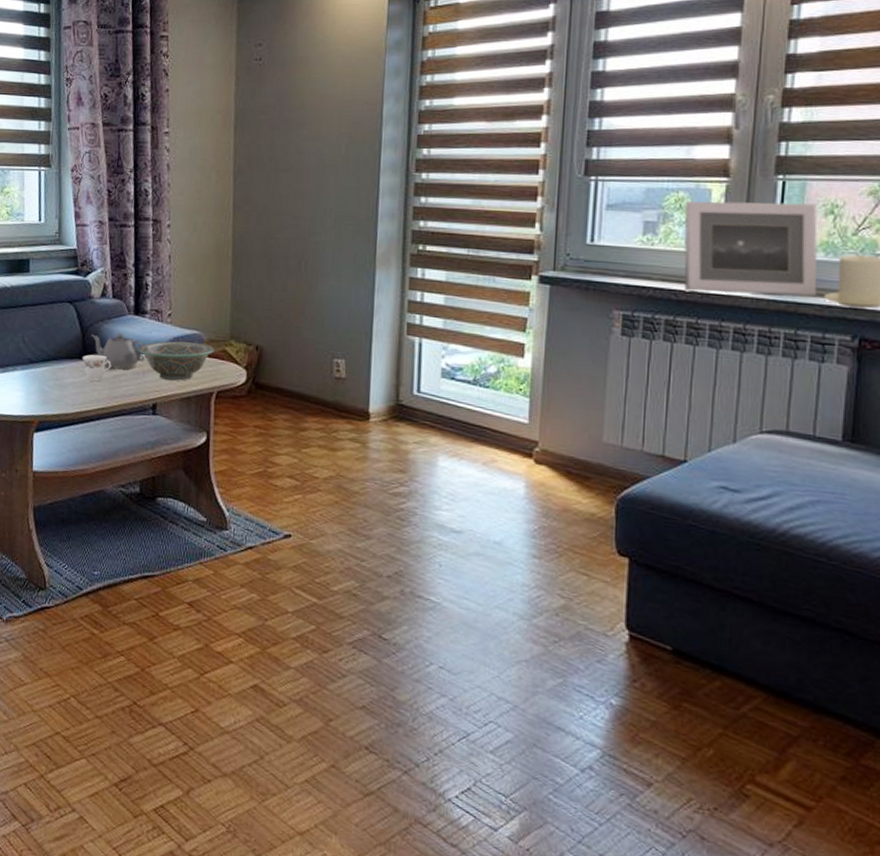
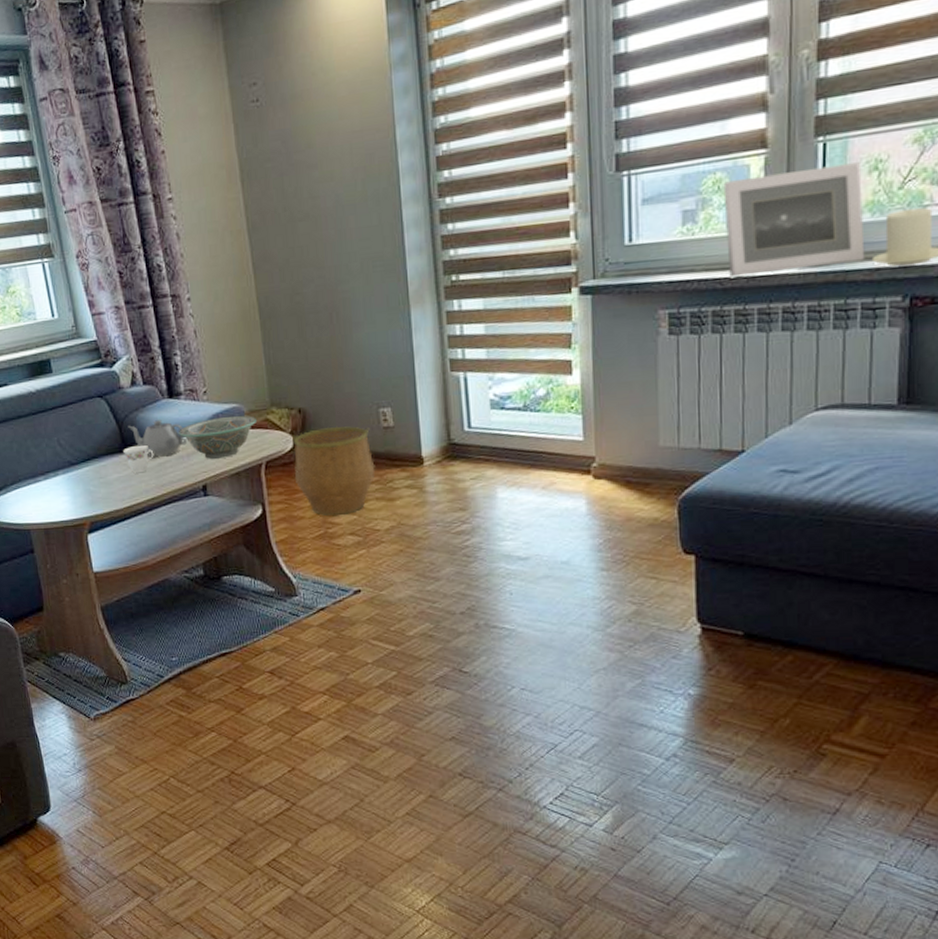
basket: none [242,368,322,458] -> present [291,426,375,517]

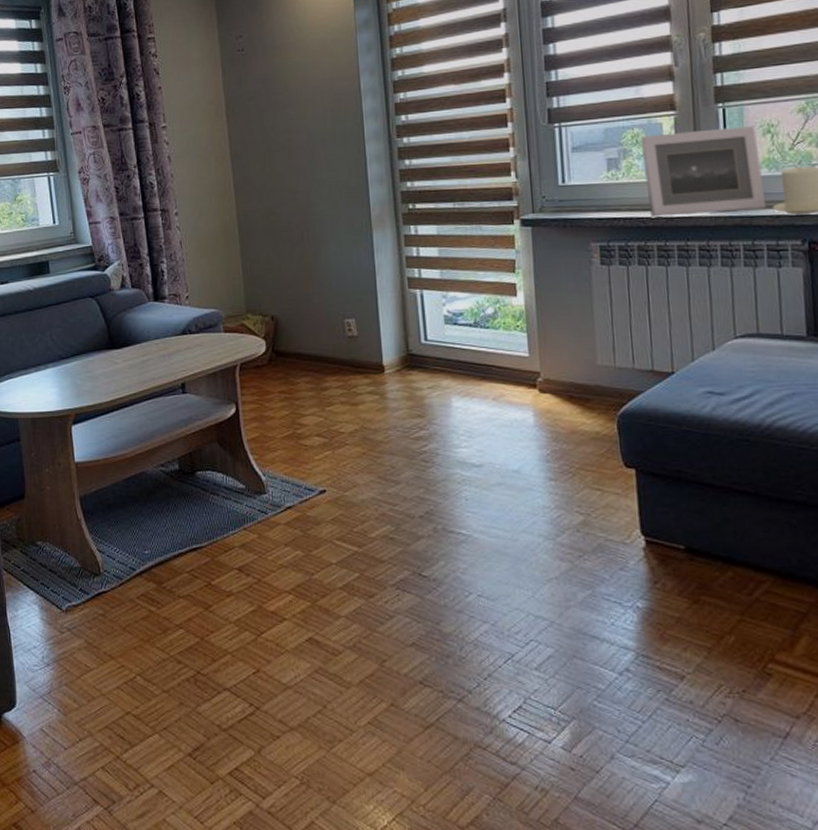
teacup: present [122,444,154,474] -> none [109,343,138,370]
teapot: present [128,420,187,459] -> none [115,321,168,356]
decorative bowl: present [177,415,258,459] -> none [161,319,234,359]
basket: present [291,426,375,517] -> none [264,333,341,418]

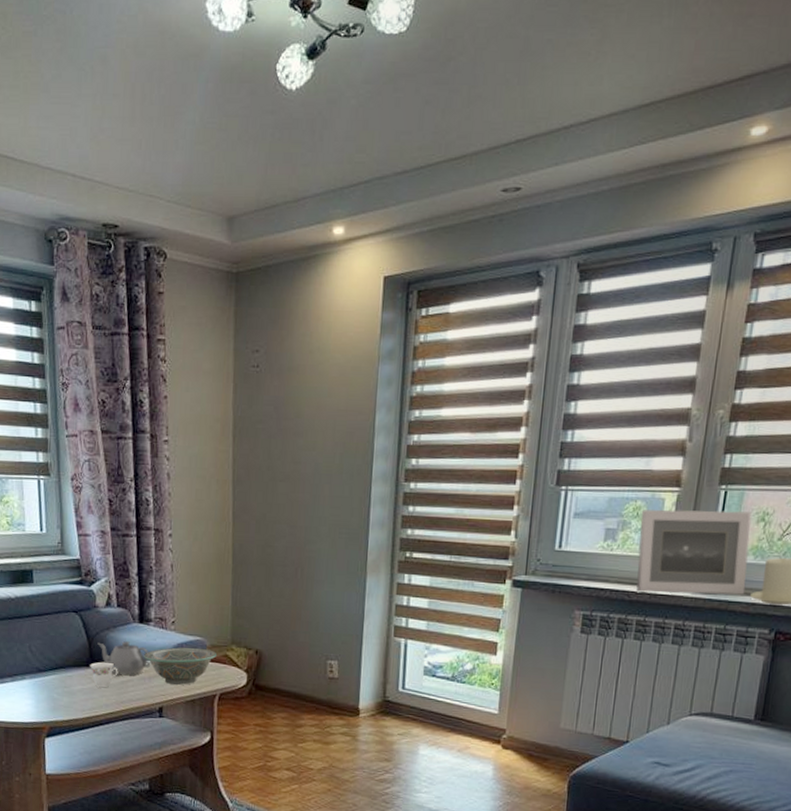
teacup: none [109,343,138,370] -> present [89,661,118,688]
teapot: none [115,321,168,356] -> present [97,641,150,677]
decorative bowl: none [161,319,234,359] -> present [143,647,218,685]

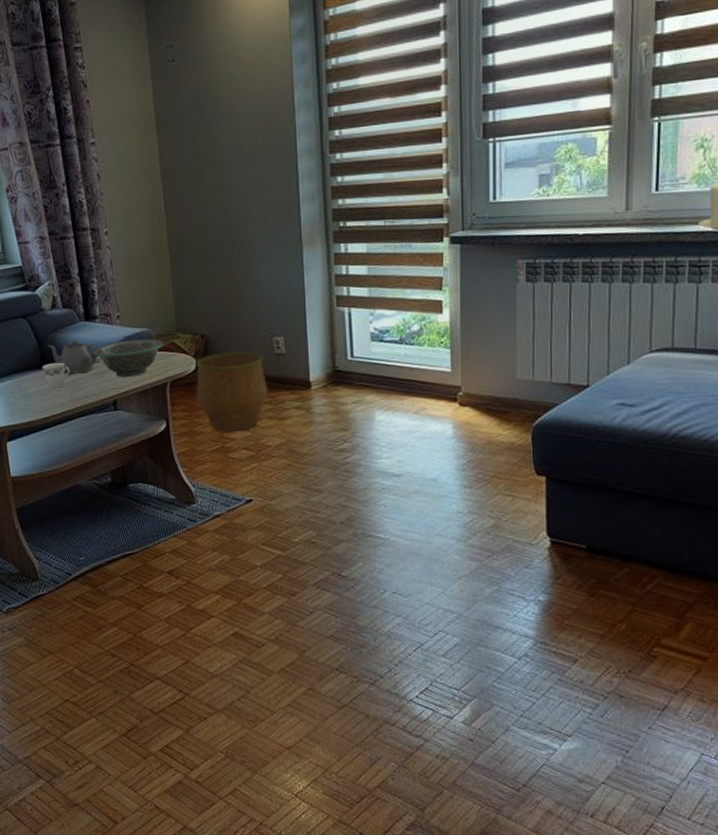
basket: none [243,670,317,752] -> present [194,351,268,432]
picture frame: present [636,509,751,595] -> none [574,140,693,234]

